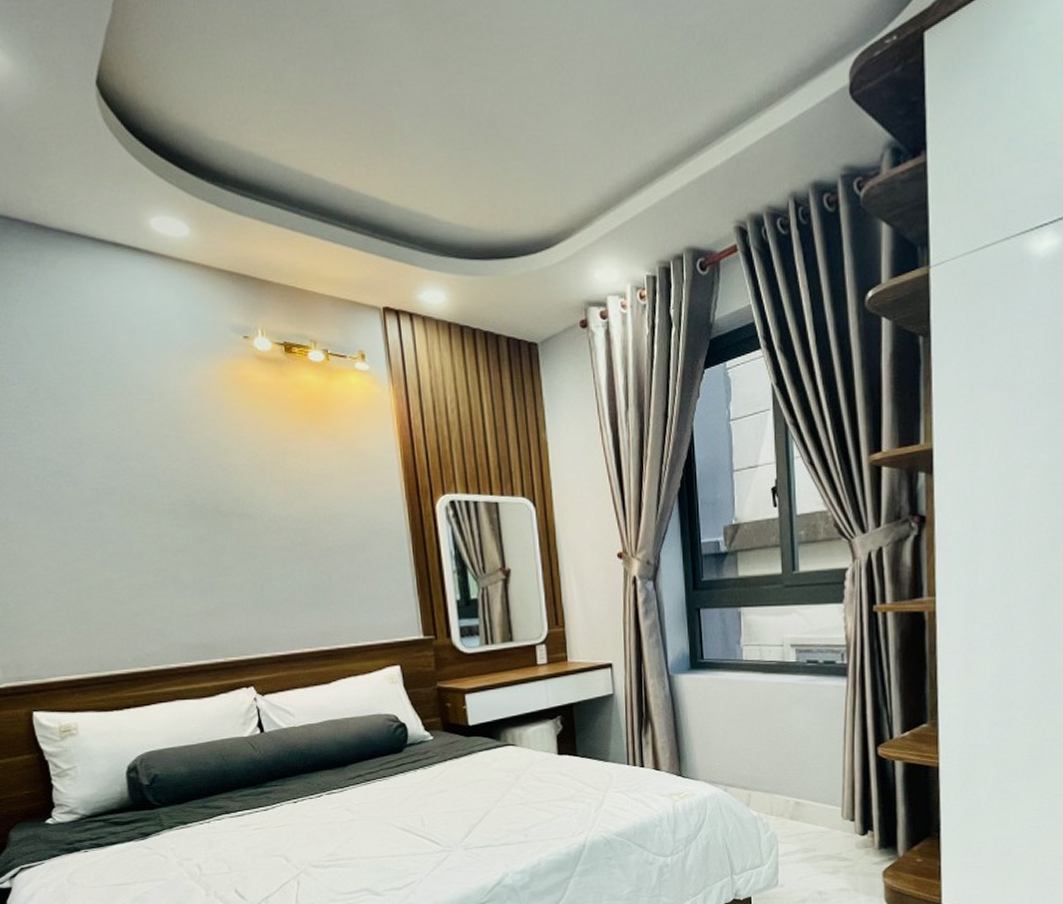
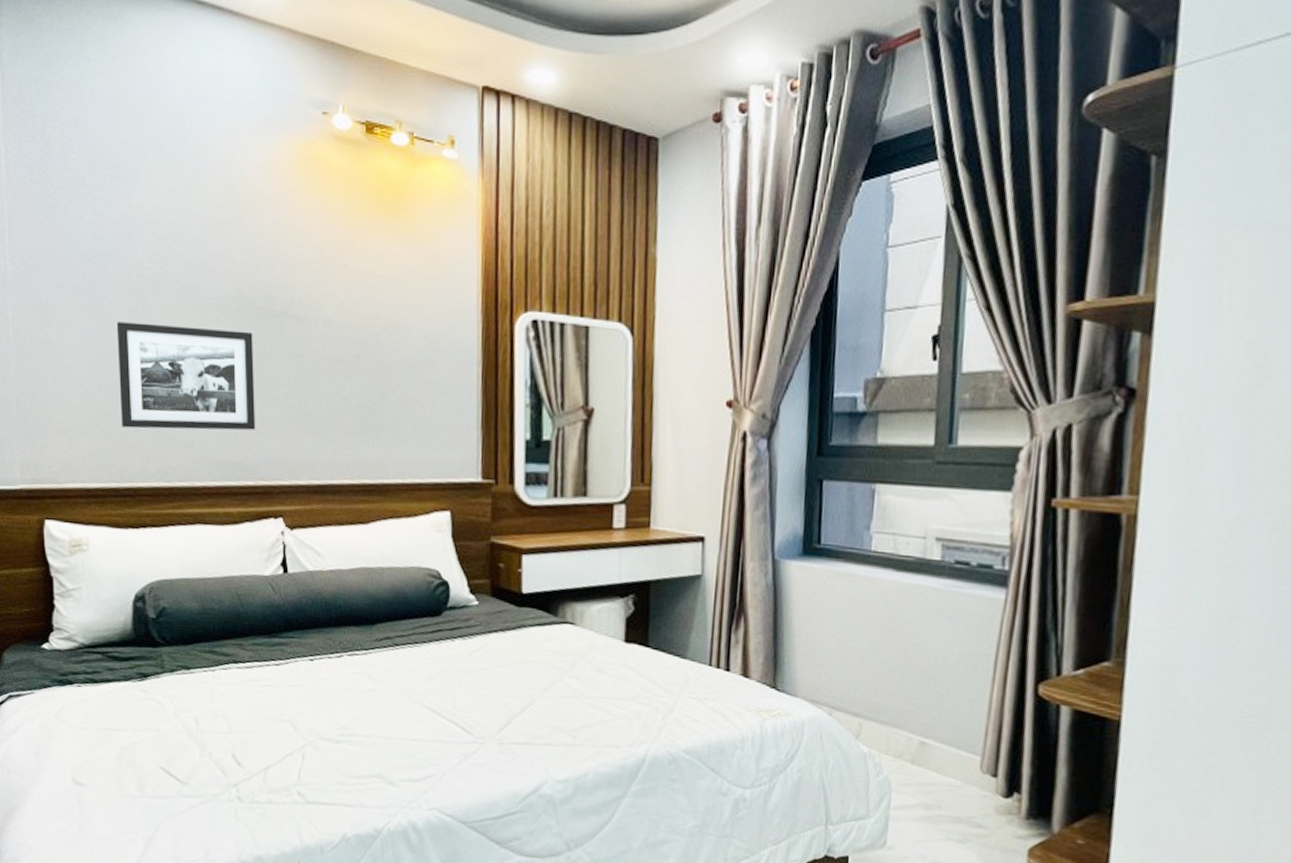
picture frame: none [76,530,220,624] -> present [116,322,256,431]

